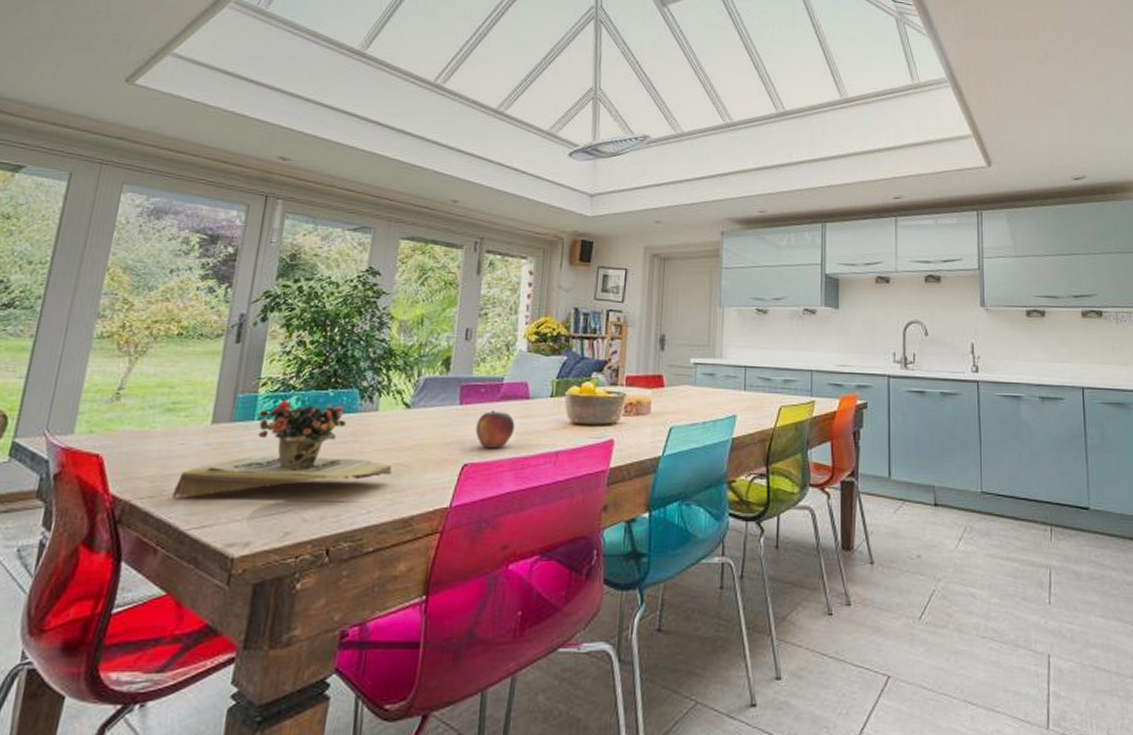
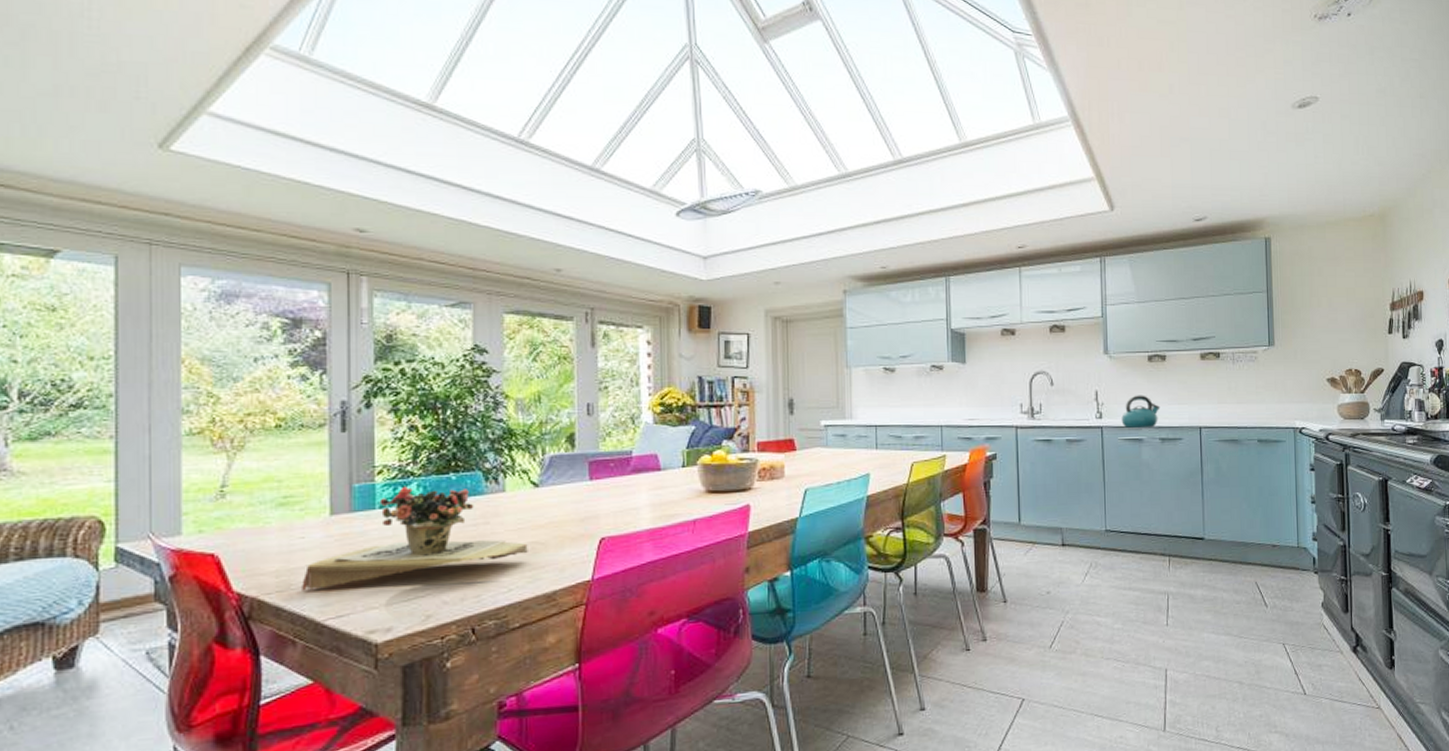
fruit: present [475,410,515,449] -> none [608,483,649,522]
kettle: none [998,350,1040,386] -> present [1121,395,1160,429]

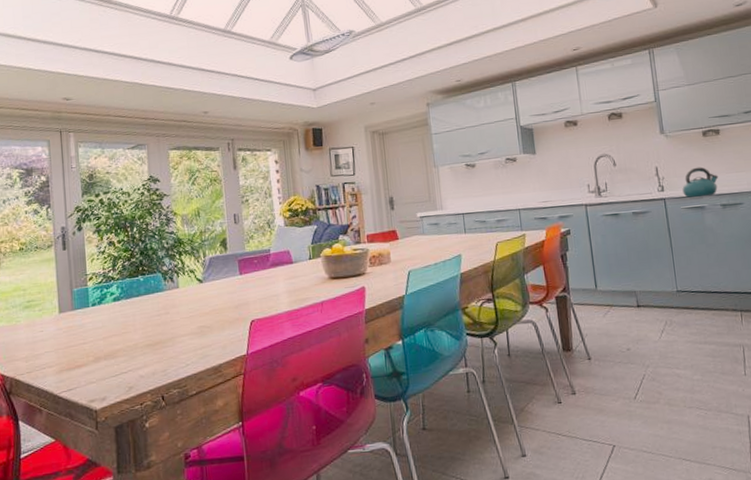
flower arrangement: present [302,486,528,591] -> none [43,287,198,372]

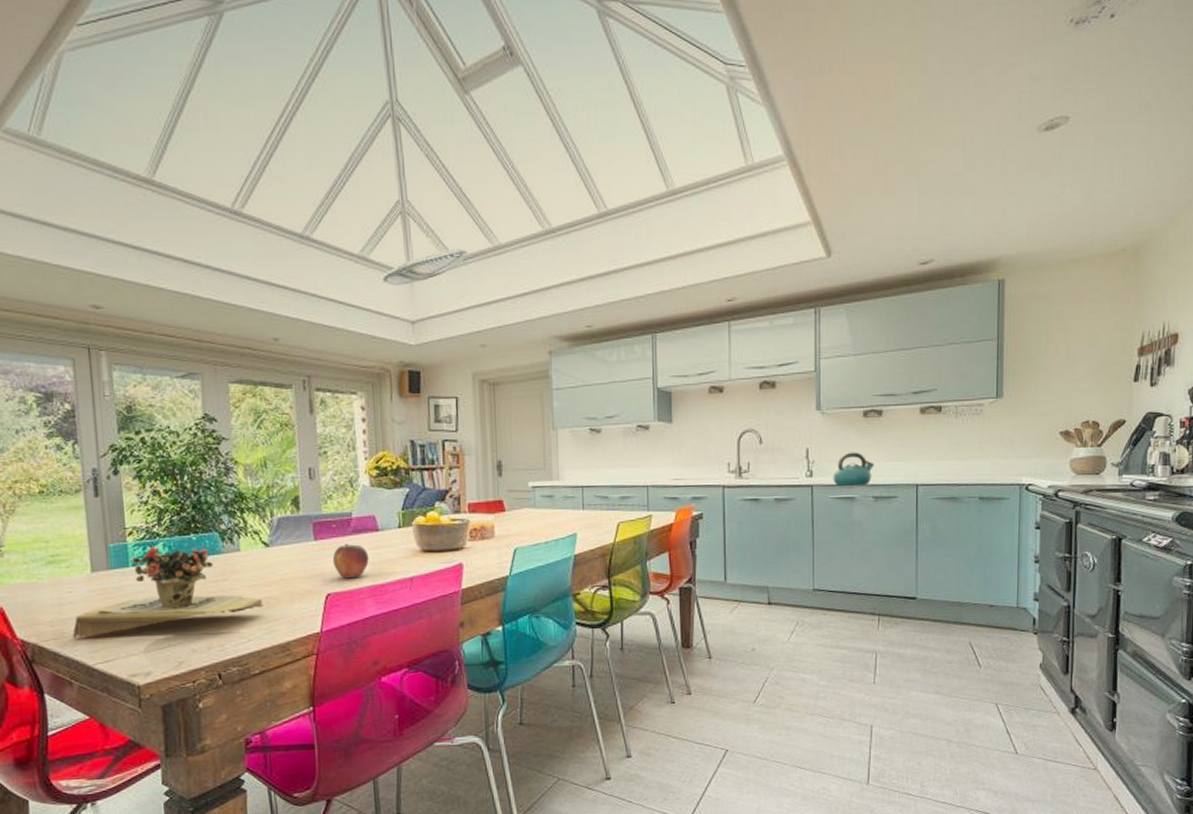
flower arrangement: none [43,287,198,372] -> present [72,546,263,639]
fruit: none [255,275,286,307] -> present [332,543,369,579]

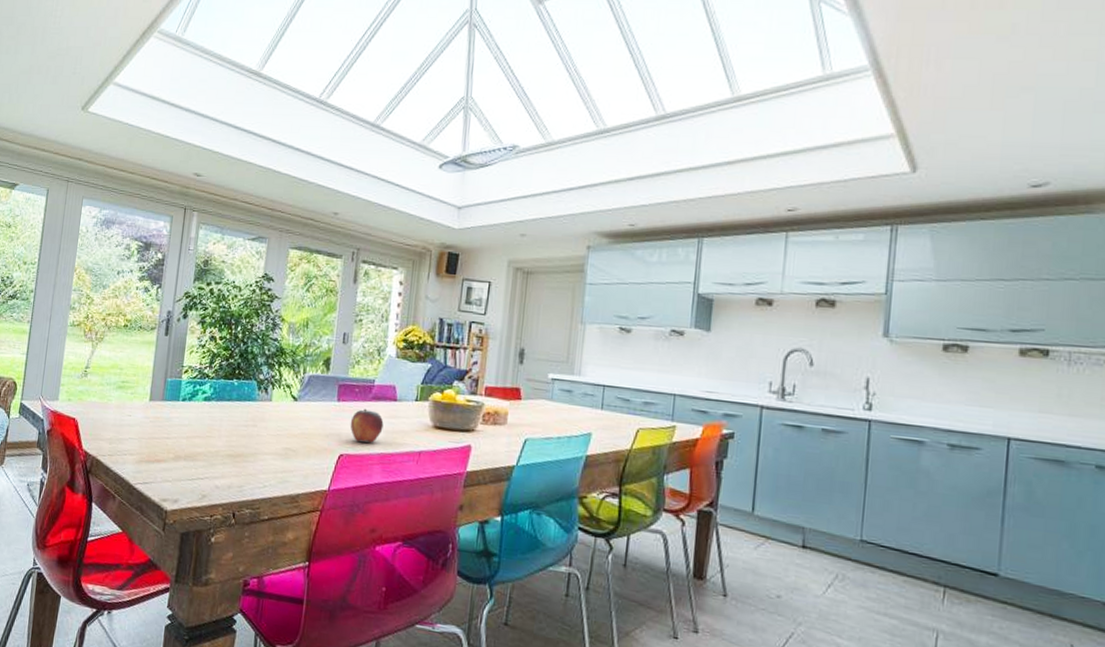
flower arrangement: present [72,546,263,639] -> none [124,385,283,459]
kettle: present [833,452,875,487] -> none [897,388,954,431]

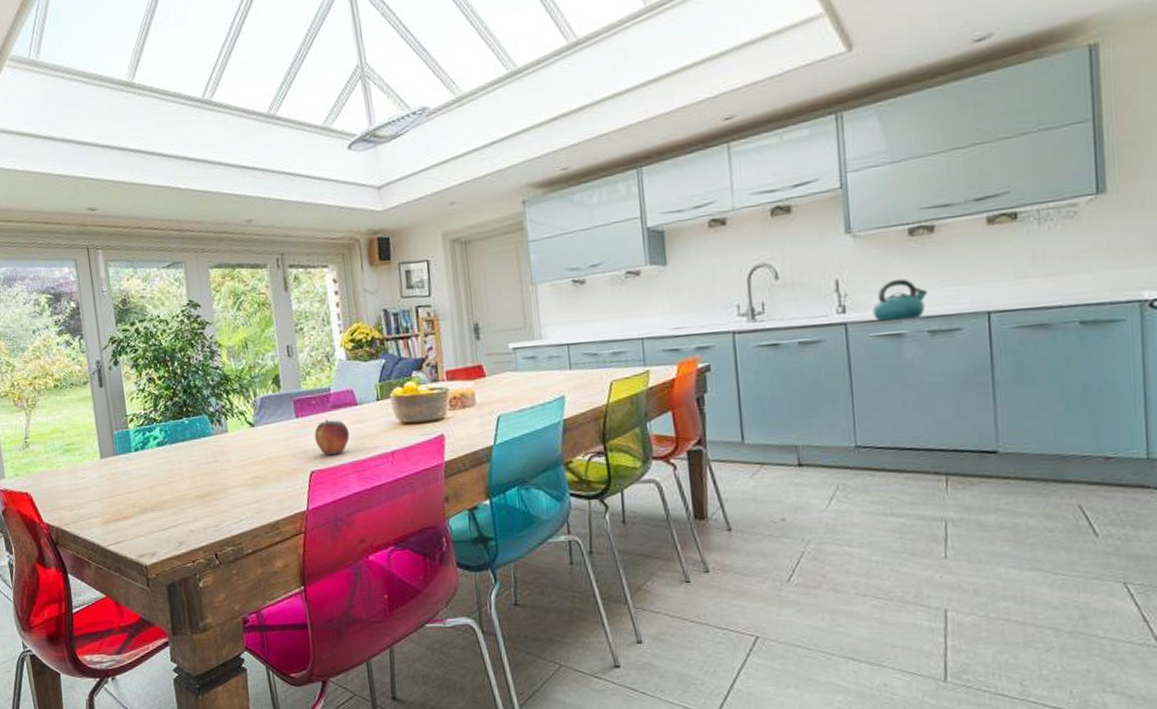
kettle: none [897,388,954,431] -> present [872,278,928,322]

